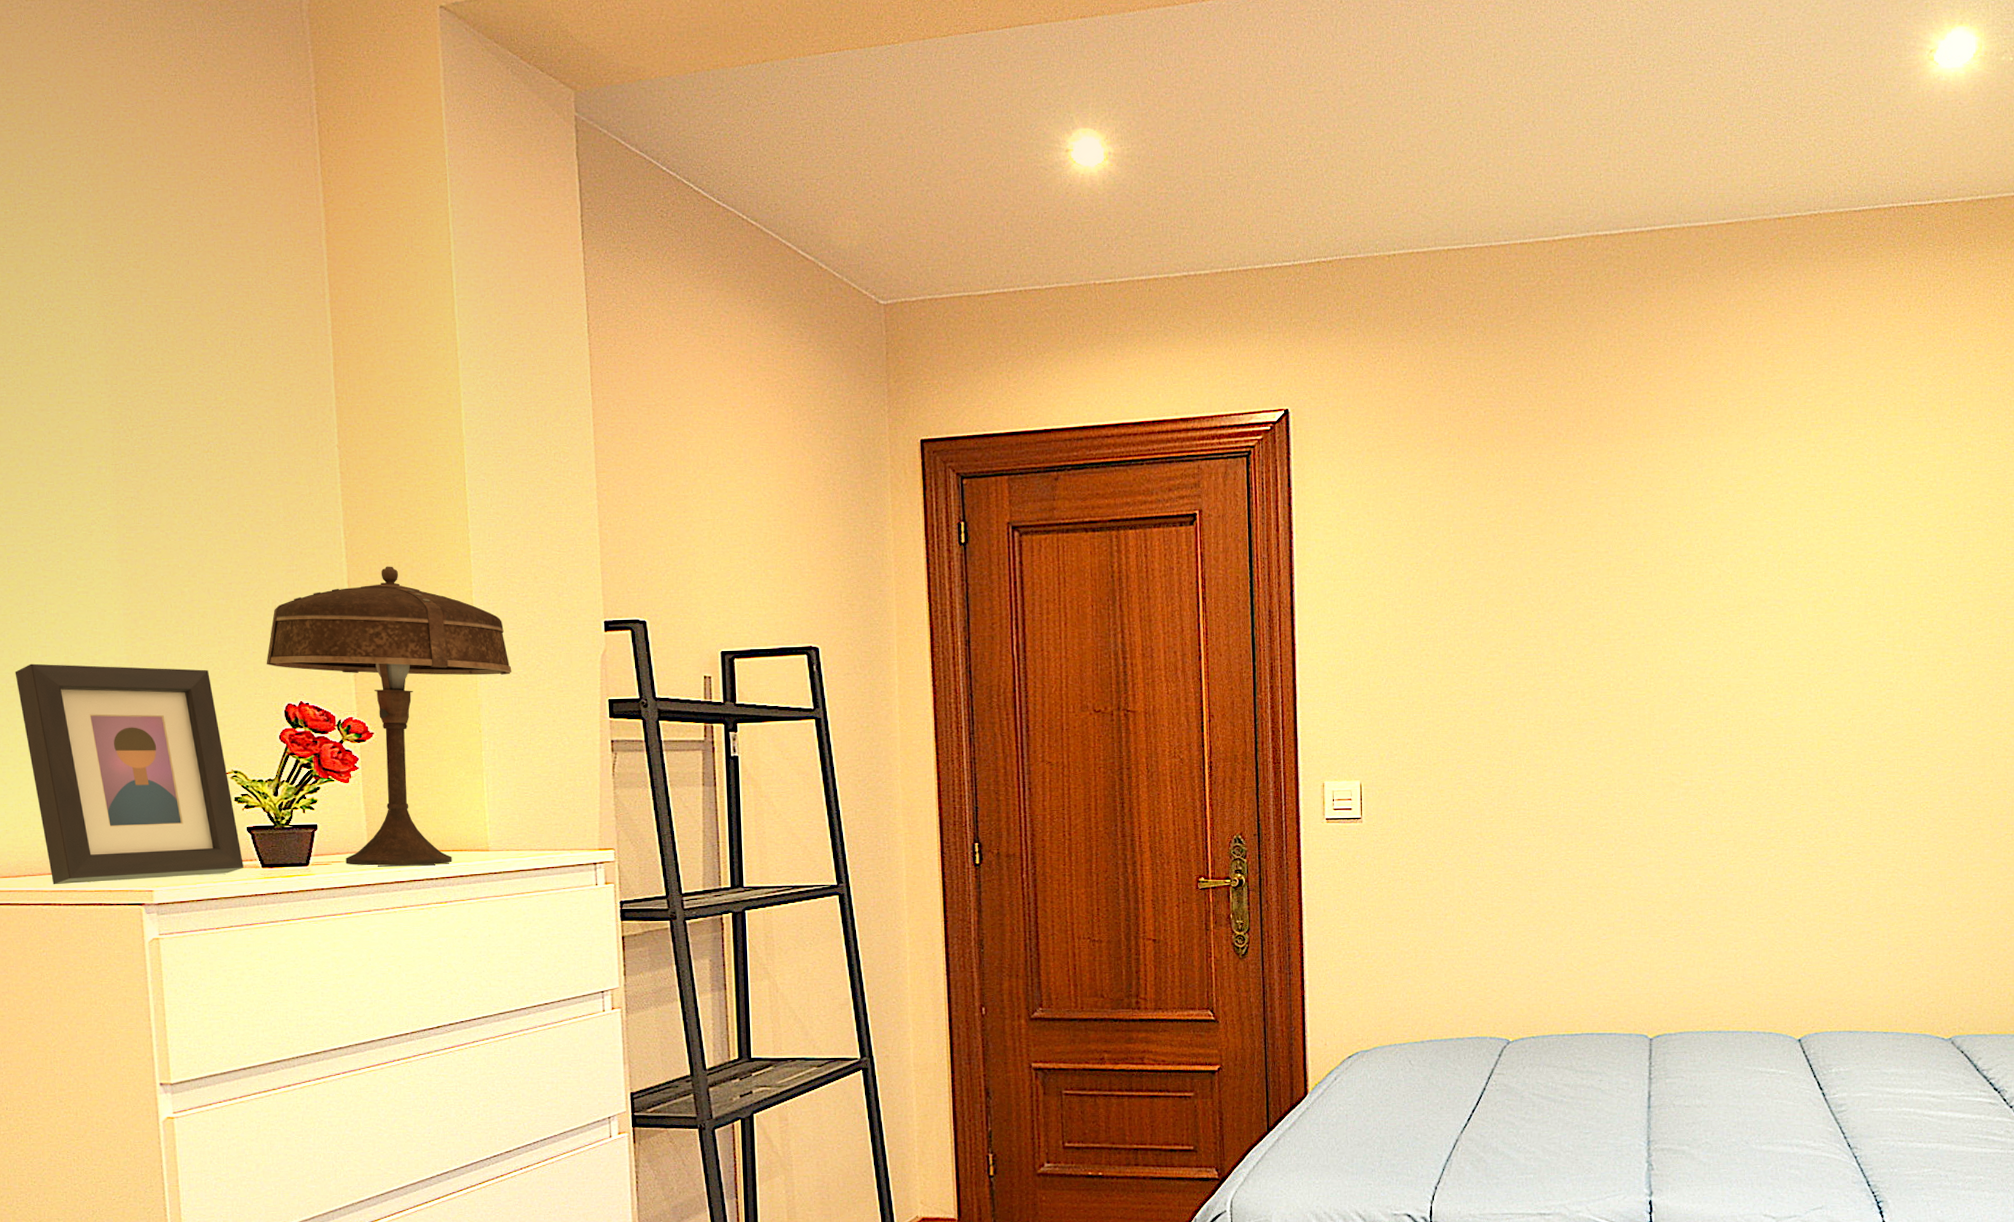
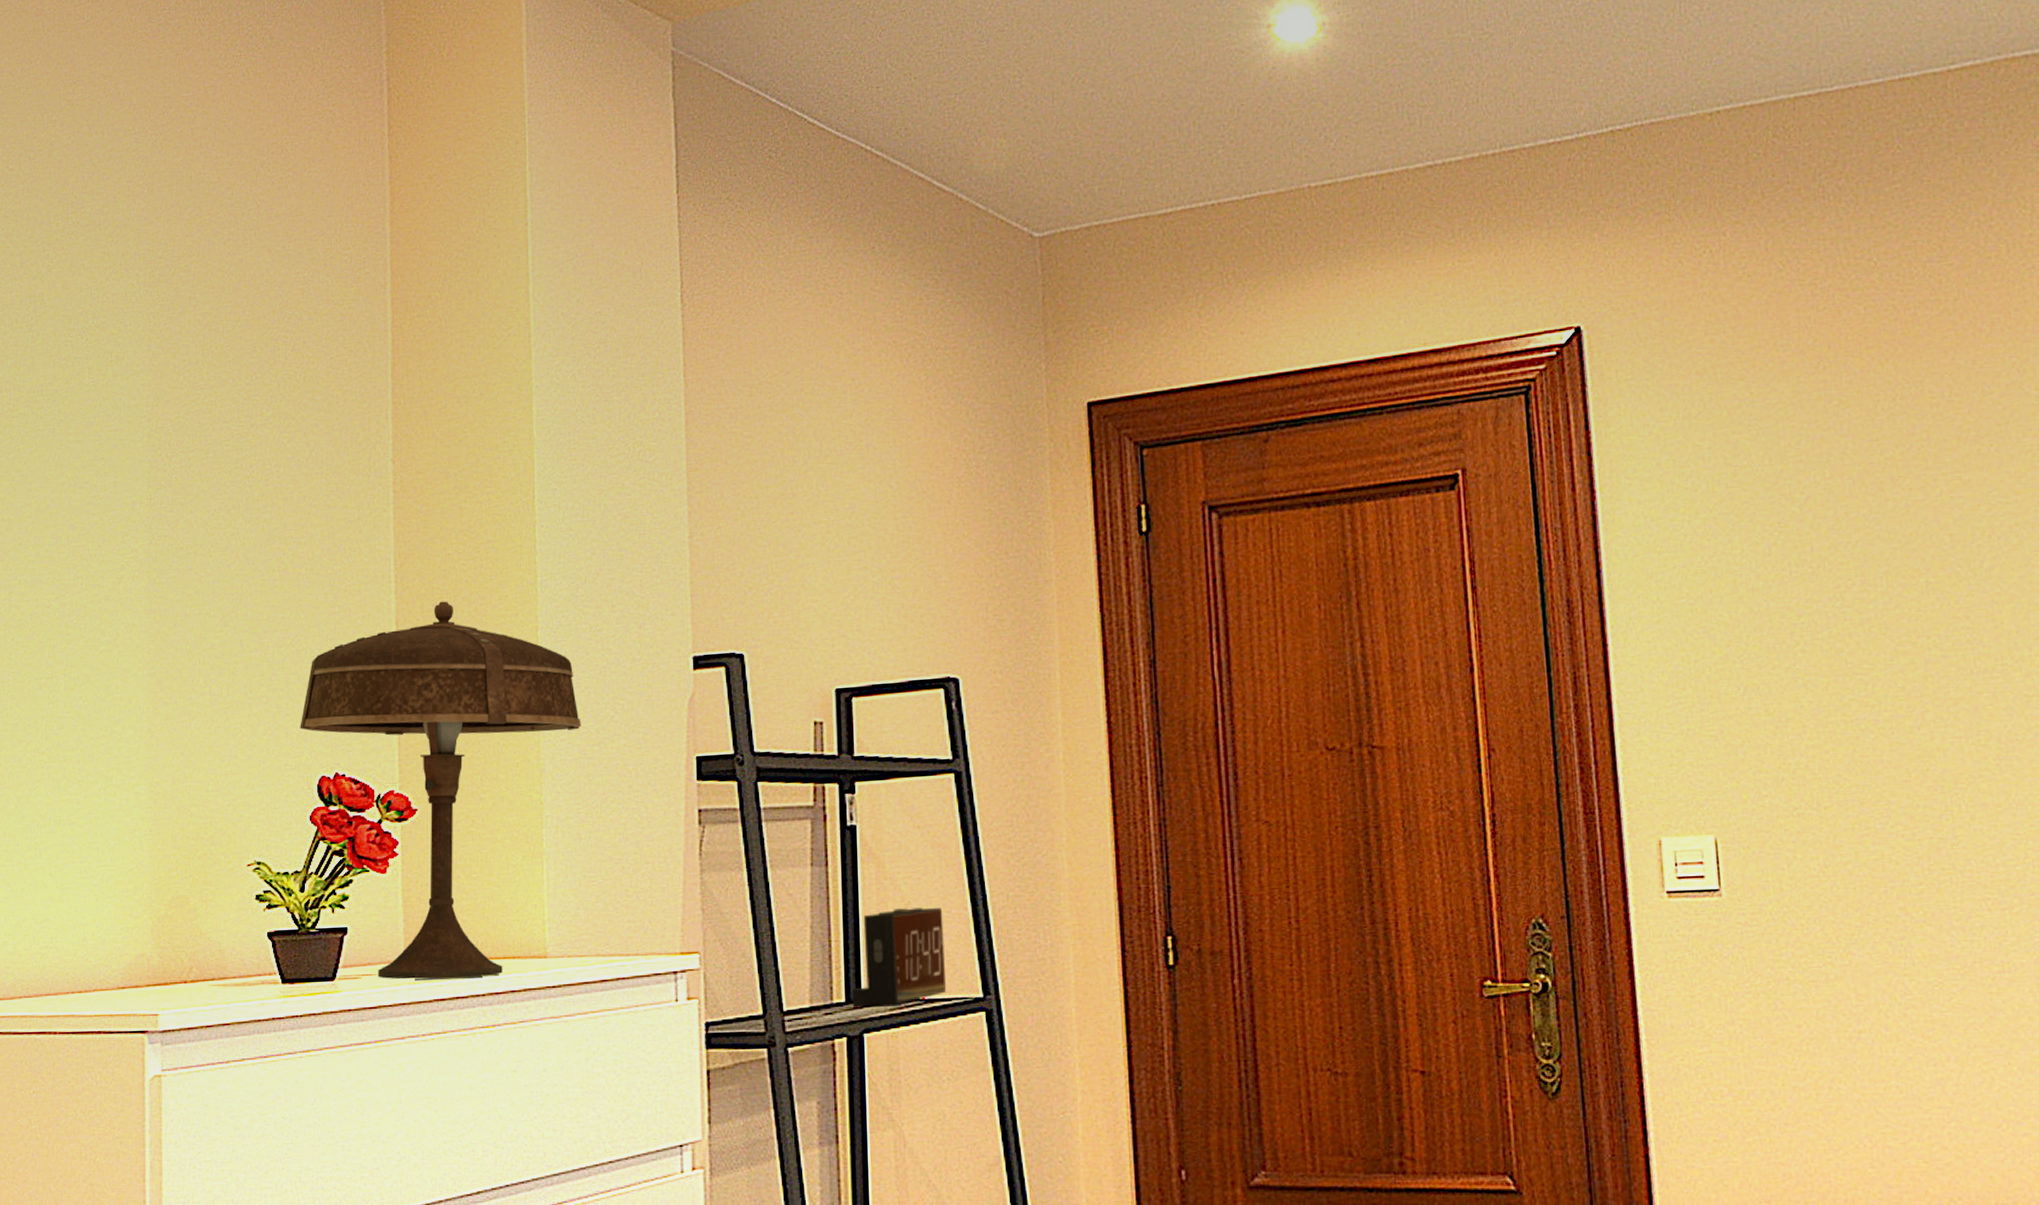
picture frame: present [15,663,244,885] -> none [28,737,261,1009]
alarm clock: none [736,818,809,891] -> present [852,907,947,1008]

